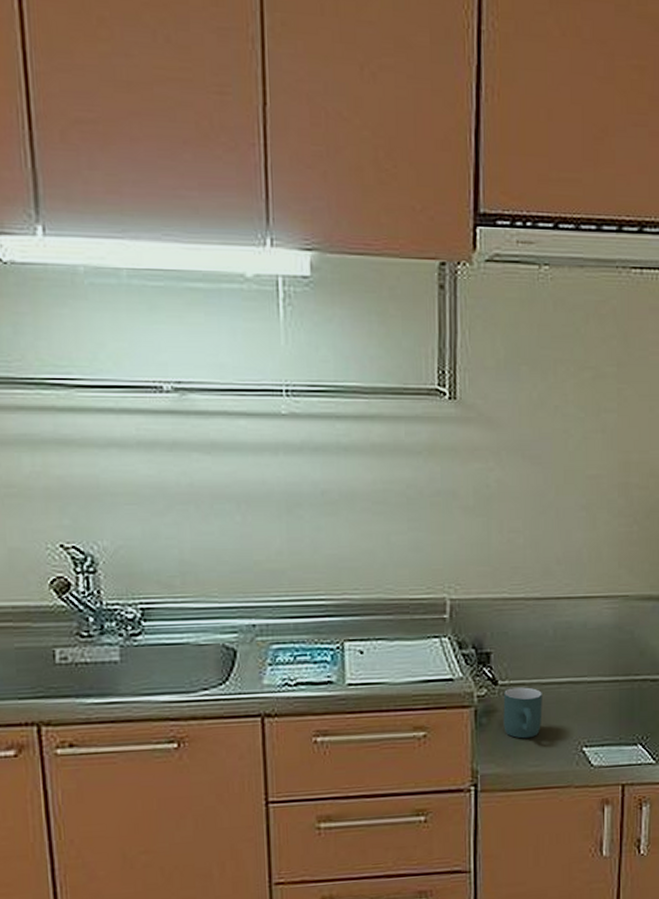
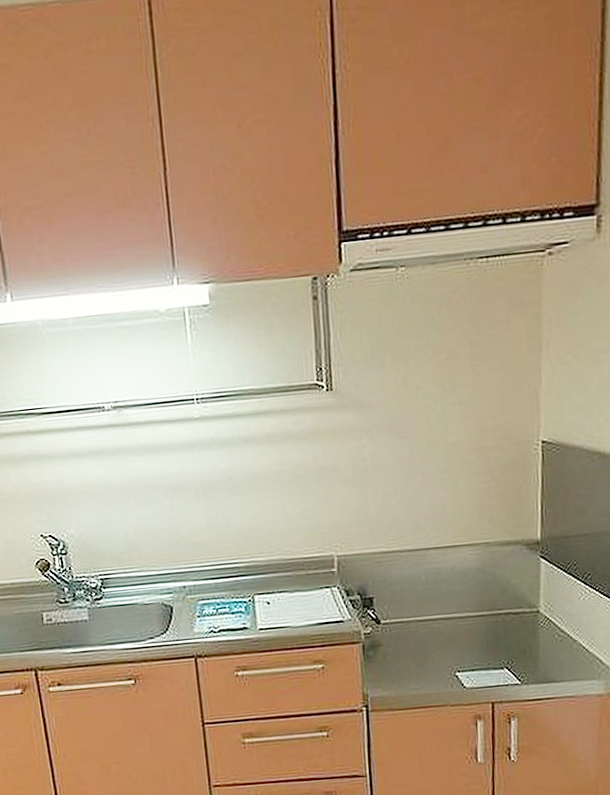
mug: present [503,687,542,739] -> none [386,624,420,667]

